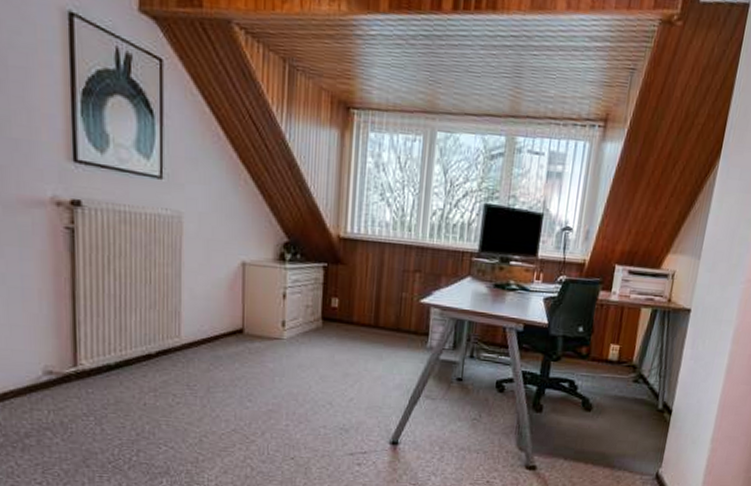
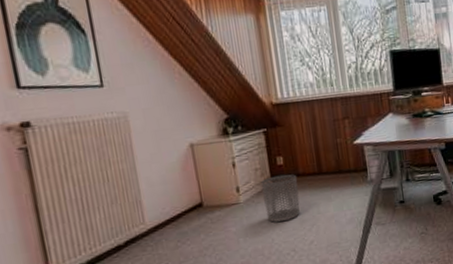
waste bin: none [309,318,350,370] -> present [260,174,301,223]

